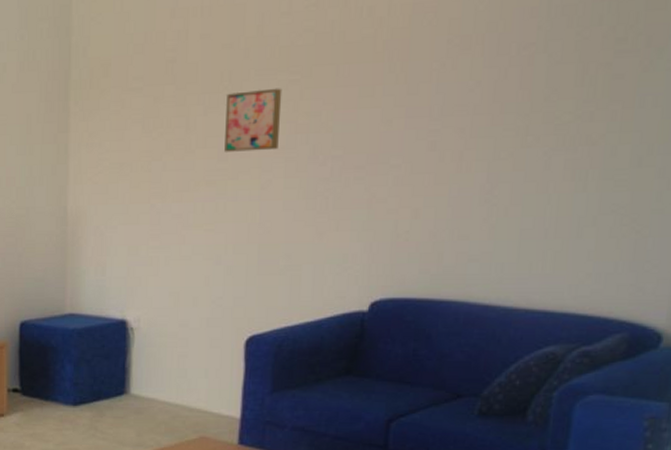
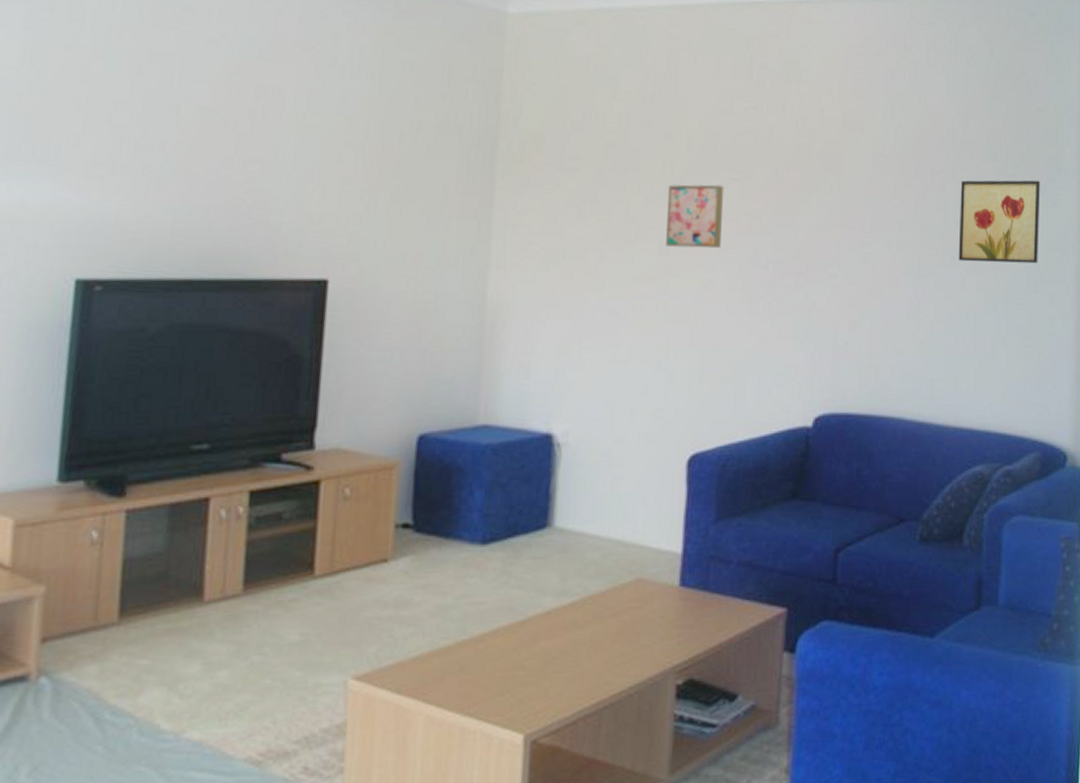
wall art: none [543,40,660,140] -> present [958,180,1040,264]

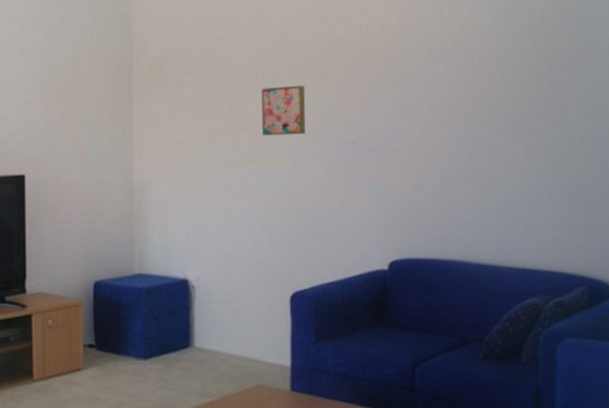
wall art: present [958,180,1040,264] -> none [504,59,579,132]

